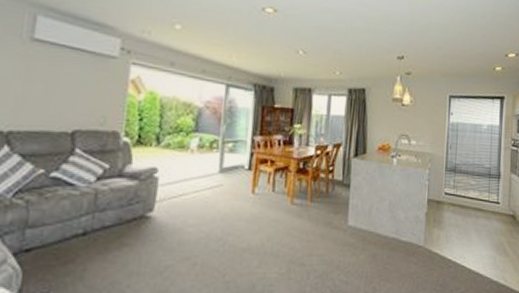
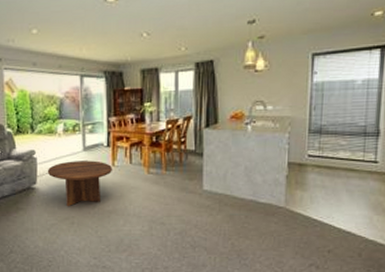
coffee table: none [169,184,251,243] -> present [47,160,112,207]

